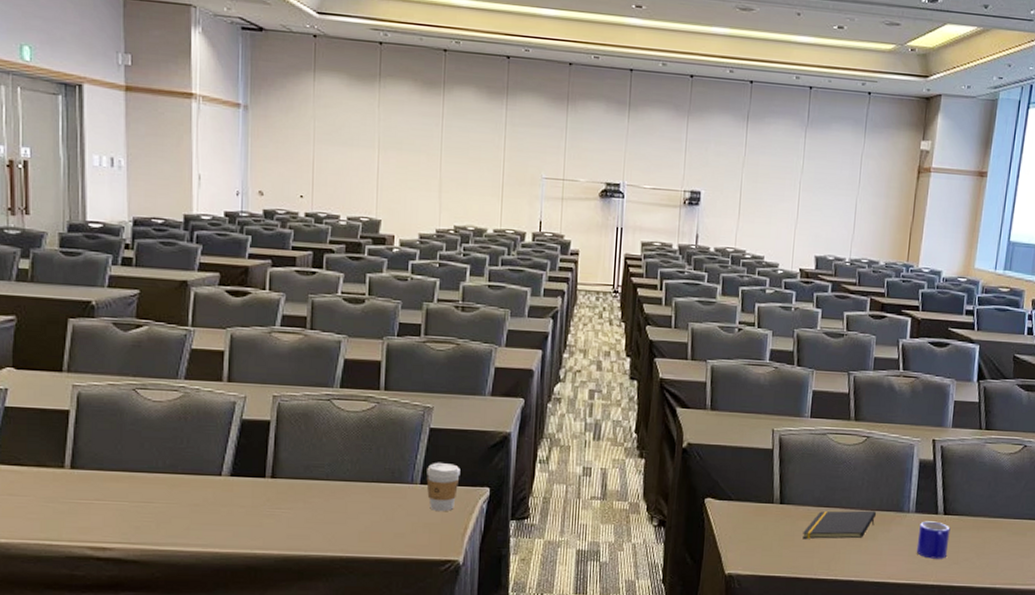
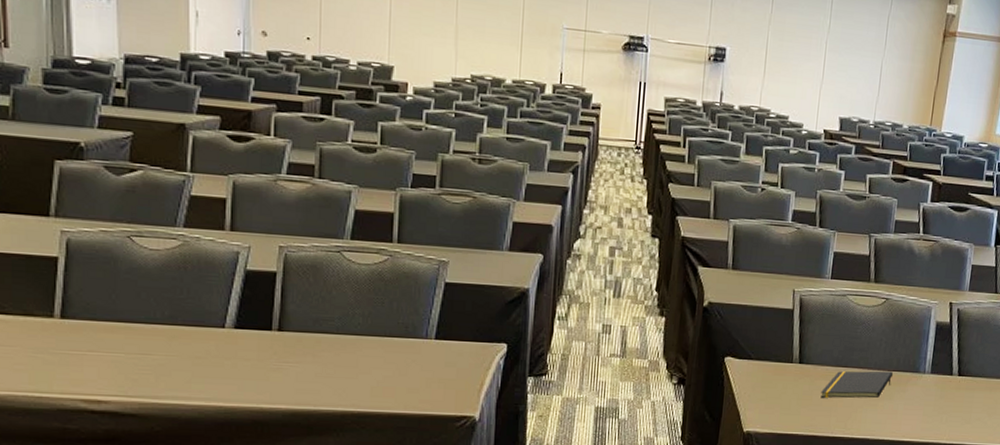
coffee cup: present [426,462,460,512] -> none [441,317,477,368]
mug: present [916,521,951,559] -> none [930,382,964,419]

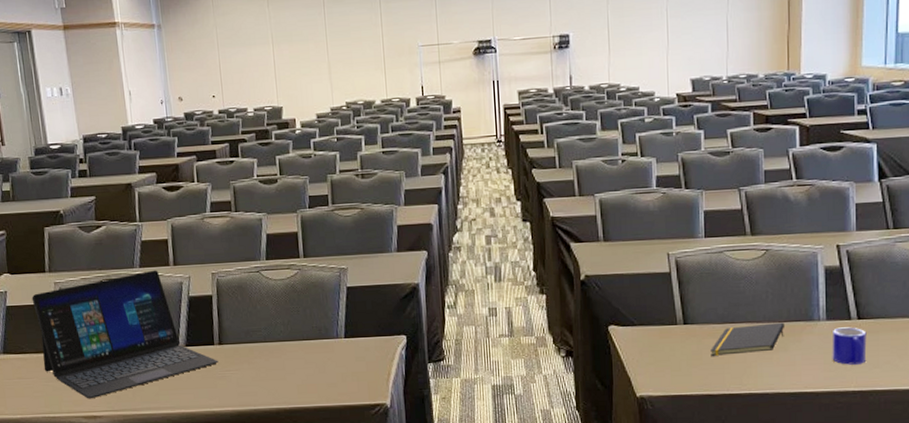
laptop: none [25,232,275,380] -> present [31,270,219,399]
mug: none [930,382,964,419] -> present [832,327,867,365]

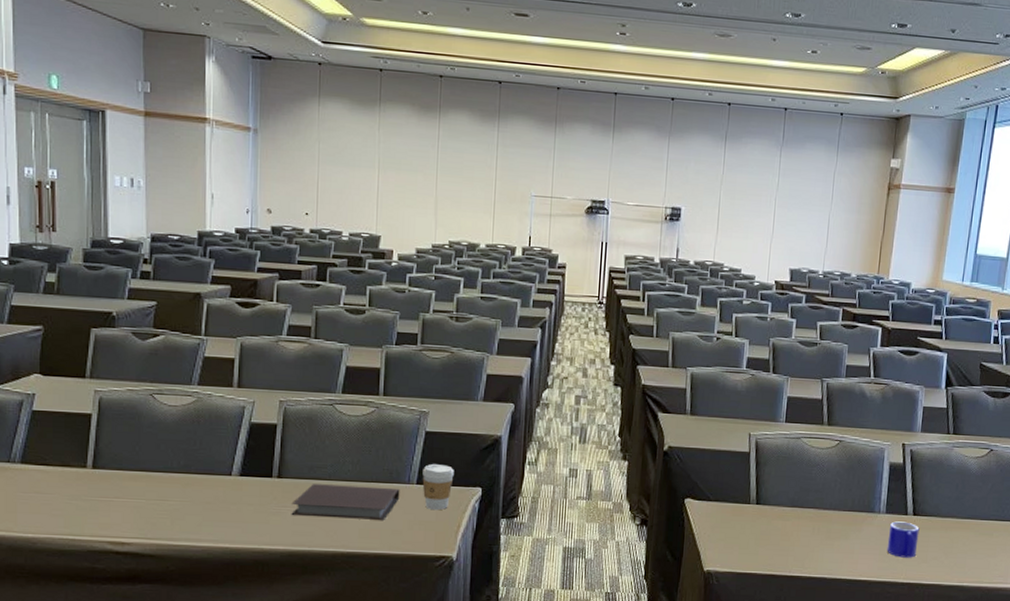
laptop: present [31,270,219,399] -> none [65,389,275,523]
notebook: none [234,344,331,378] -> present [291,484,400,520]
coffee cup: none [349,316,378,361] -> present [422,463,454,511]
notepad: present [710,322,785,356] -> none [778,511,849,538]

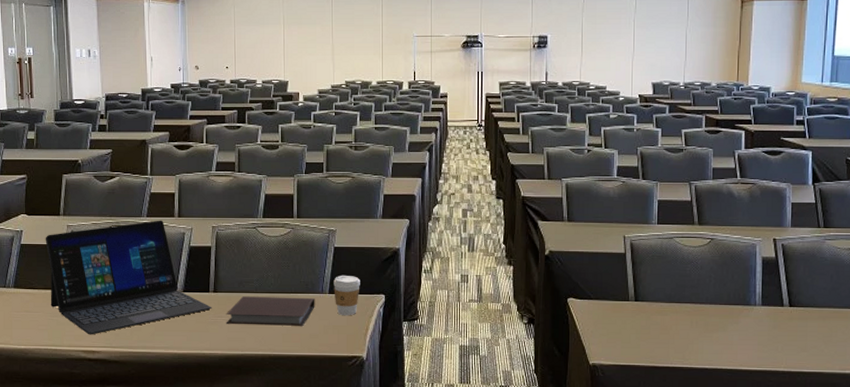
laptop: none [65,389,275,523] -> present [45,220,212,335]
mug: present [887,521,920,558] -> none [765,313,797,347]

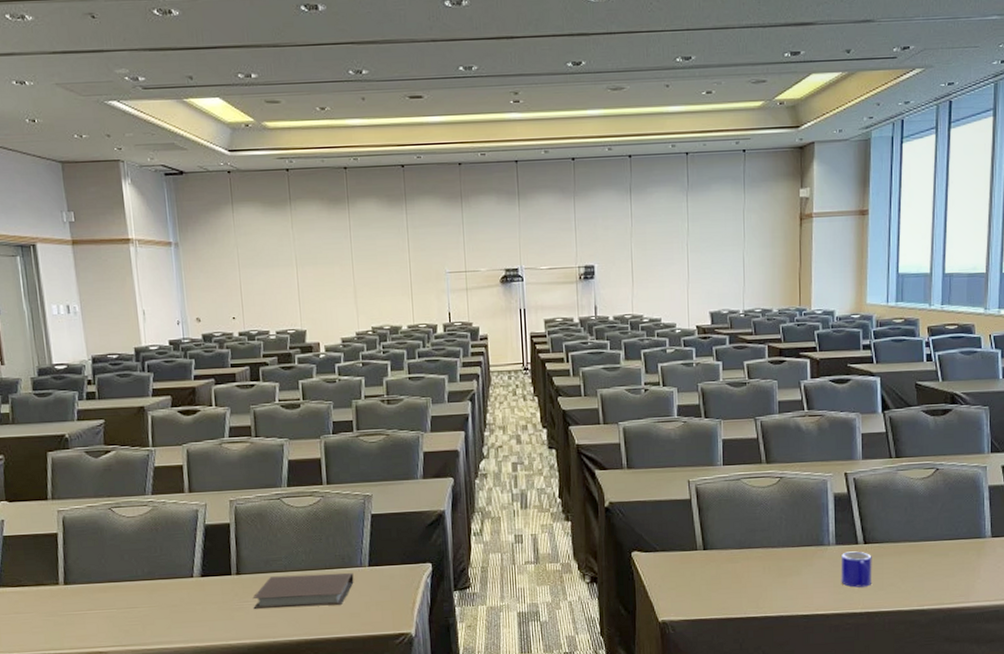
laptop: present [45,220,212,335] -> none [32,497,236,634]
coffee cup: present [333,275,360,316] -> none [373,544,403,590]
mug: none [765,313,797,347] -> present [841,551,872,588]

